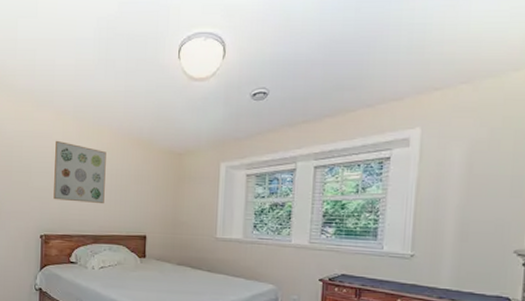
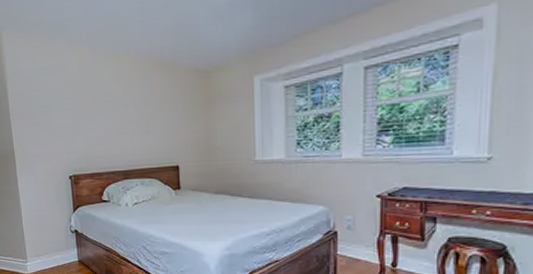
wall art: present [53,140,106,204] -> none [73,73,131,138]

